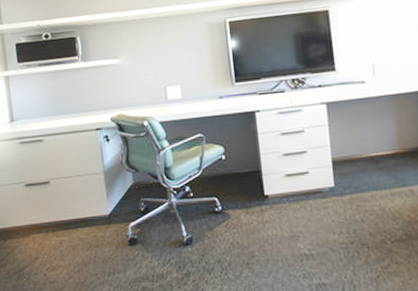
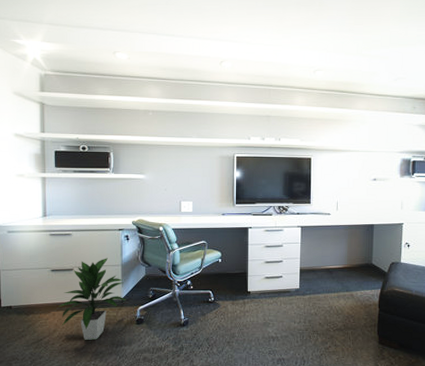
indoor plant: none [38,165,114,268] -> present [59,258,126,340]

